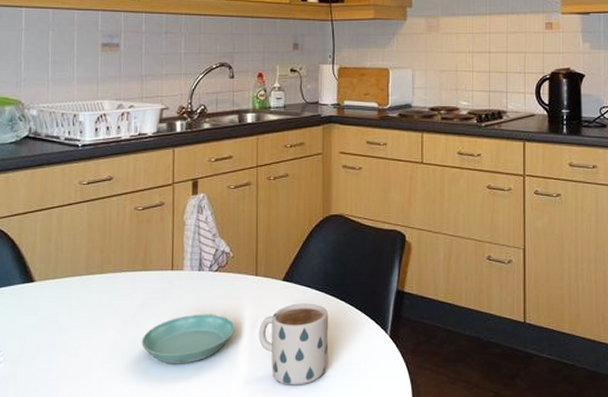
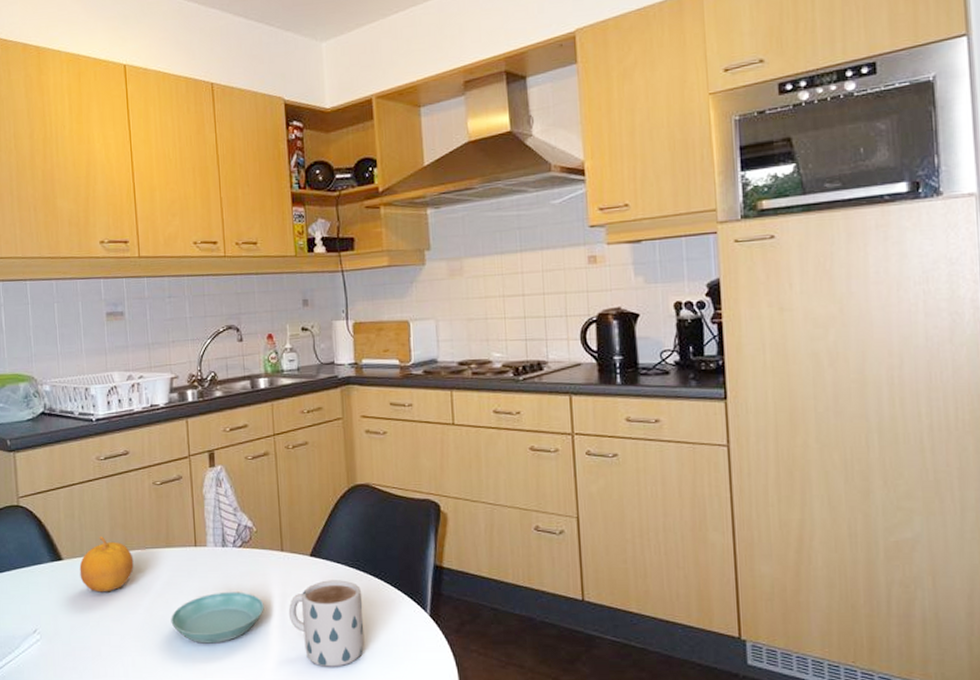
fruit: none [51,259,109,314] -> present [79,536,134,592]

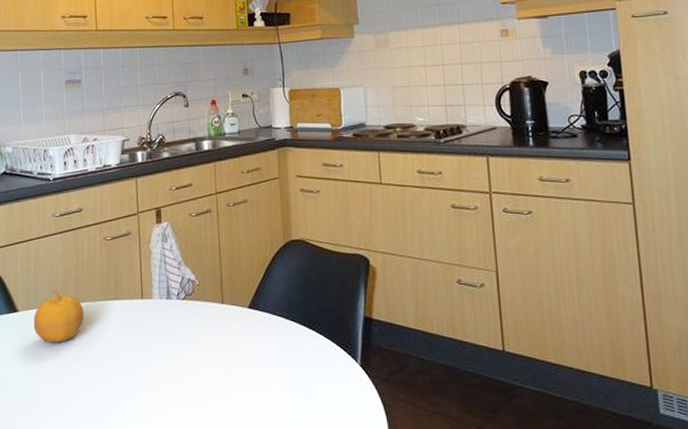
saucer: present [171,591,264,644] -> none [117,342,205,393]
mug: present [288,580,364,667] -> none [228,331,299,416]

